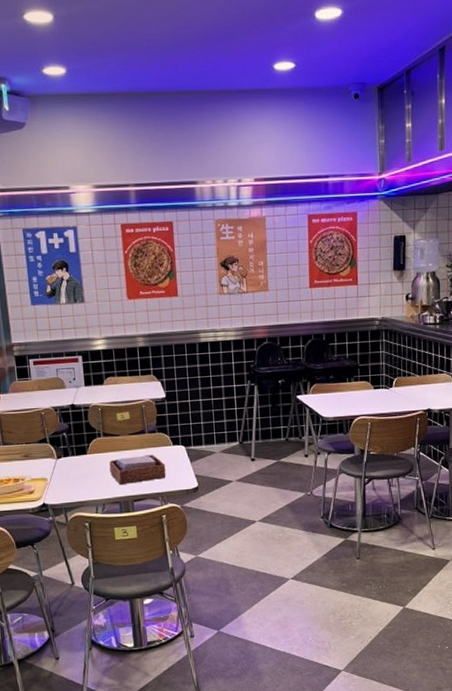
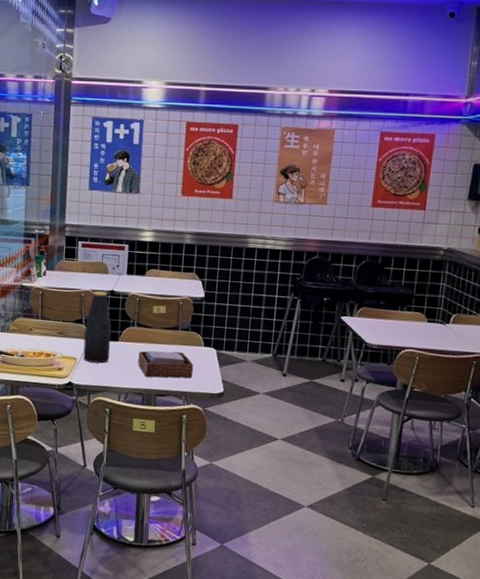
bottle: none [50,406,81,481] -> present [83,291,111,364]

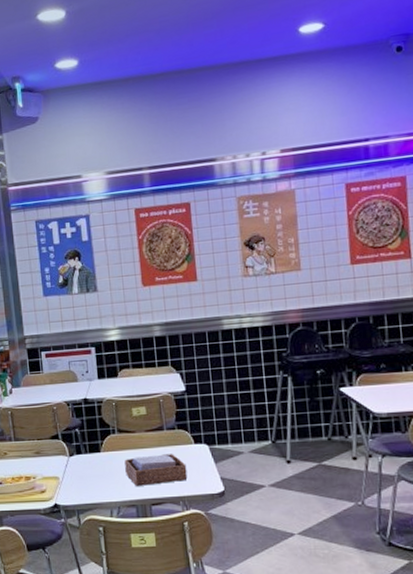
bottle: present [83,291,111,364] -> none [62,401,94,480]

